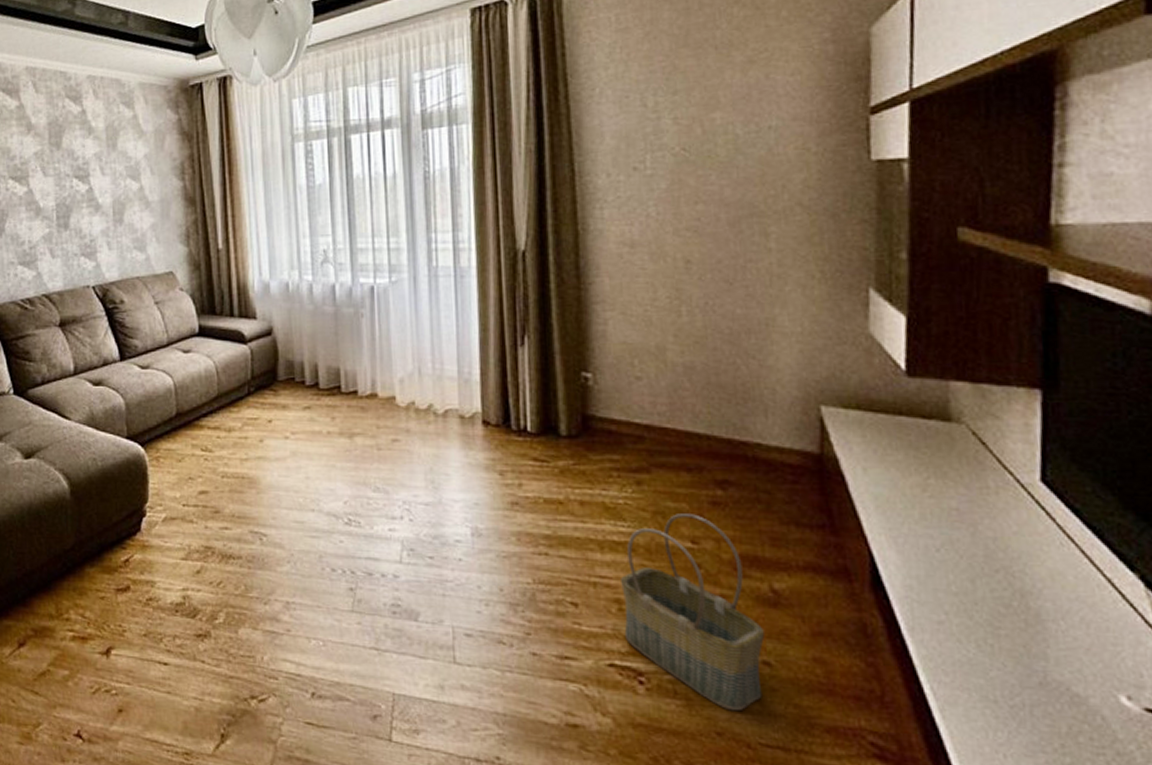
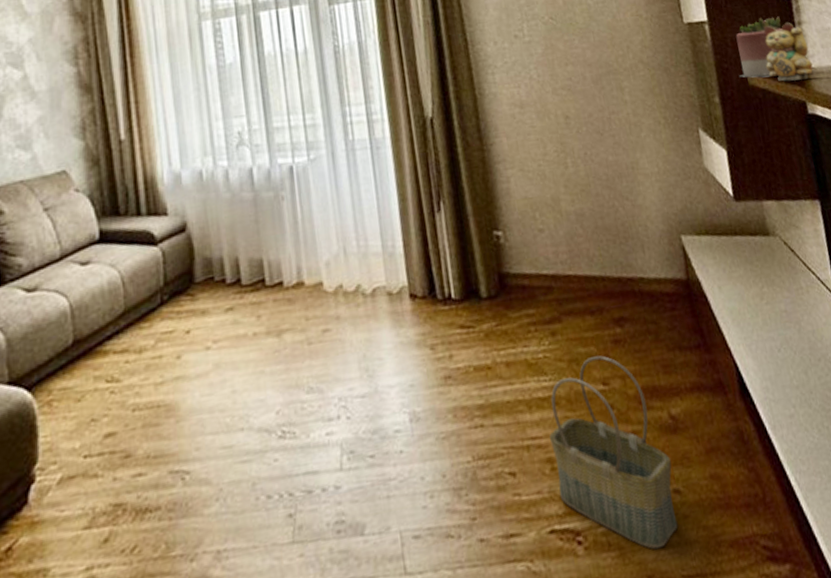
succulent planter: none [945,155,1029,233] -> present [736,16,783,78]
decorative figurine: none [990,164,1071,240] -> present [764,23,813,82]

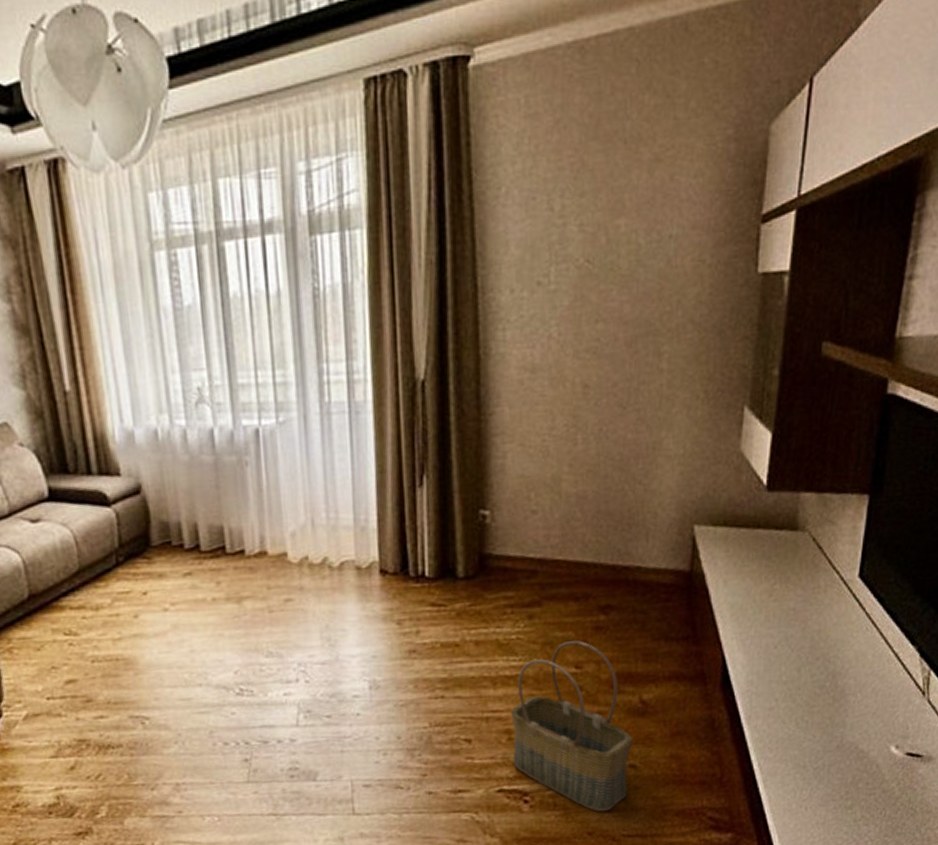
succulent planter: present [736,16,783,78] -> none [813,267,886,347]
decorative figurine: present [764,23,813,82] -> none [849,276,913,353]

